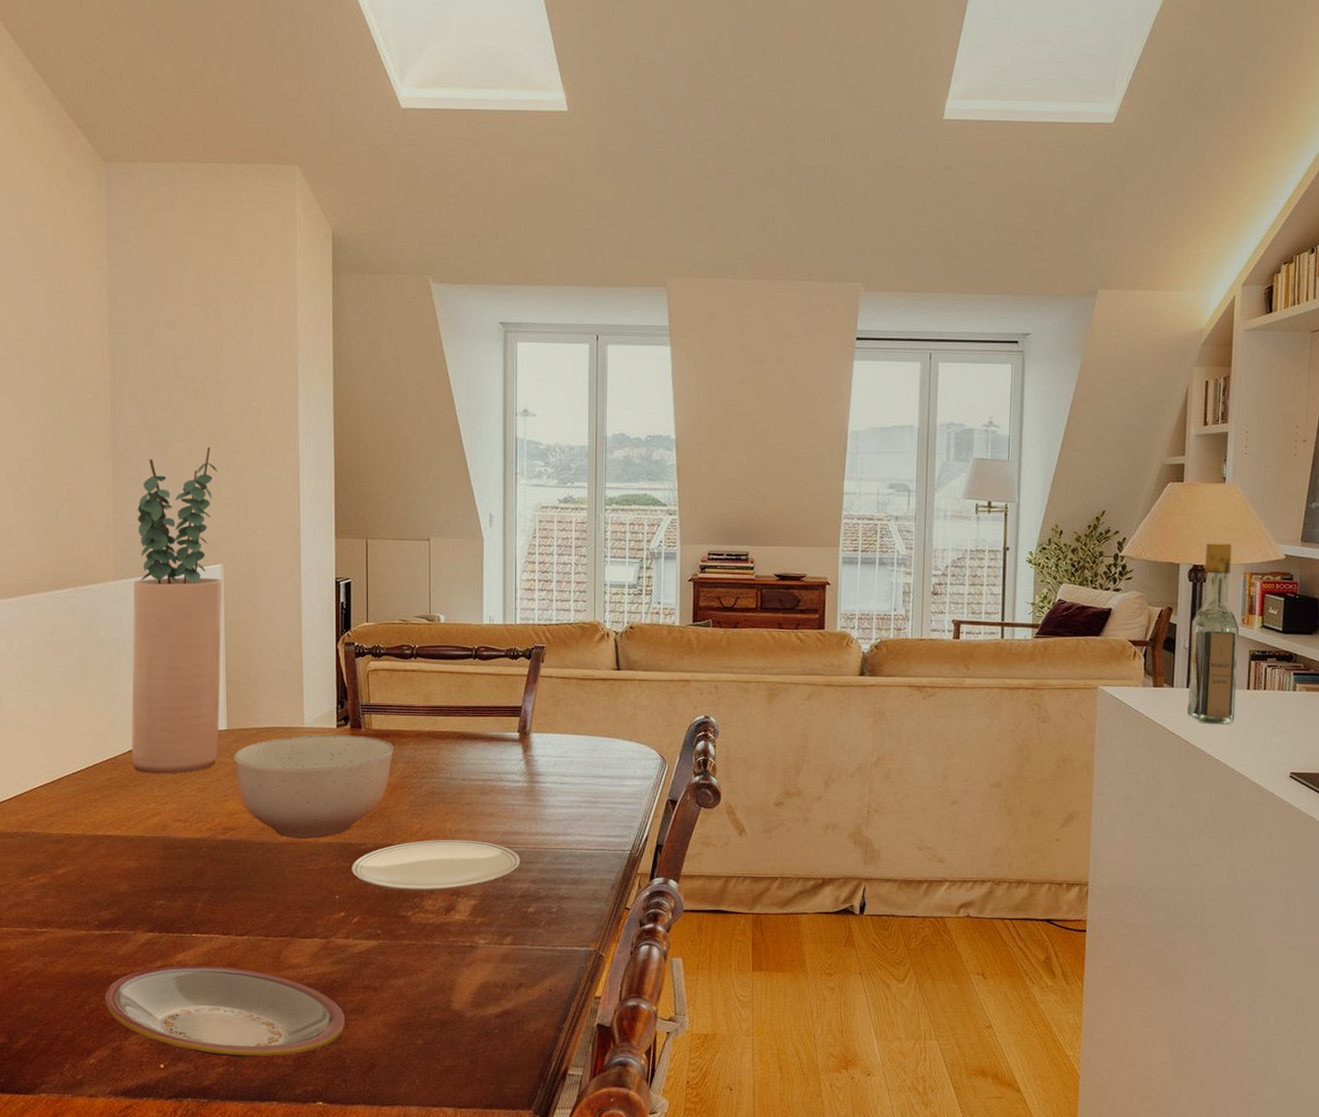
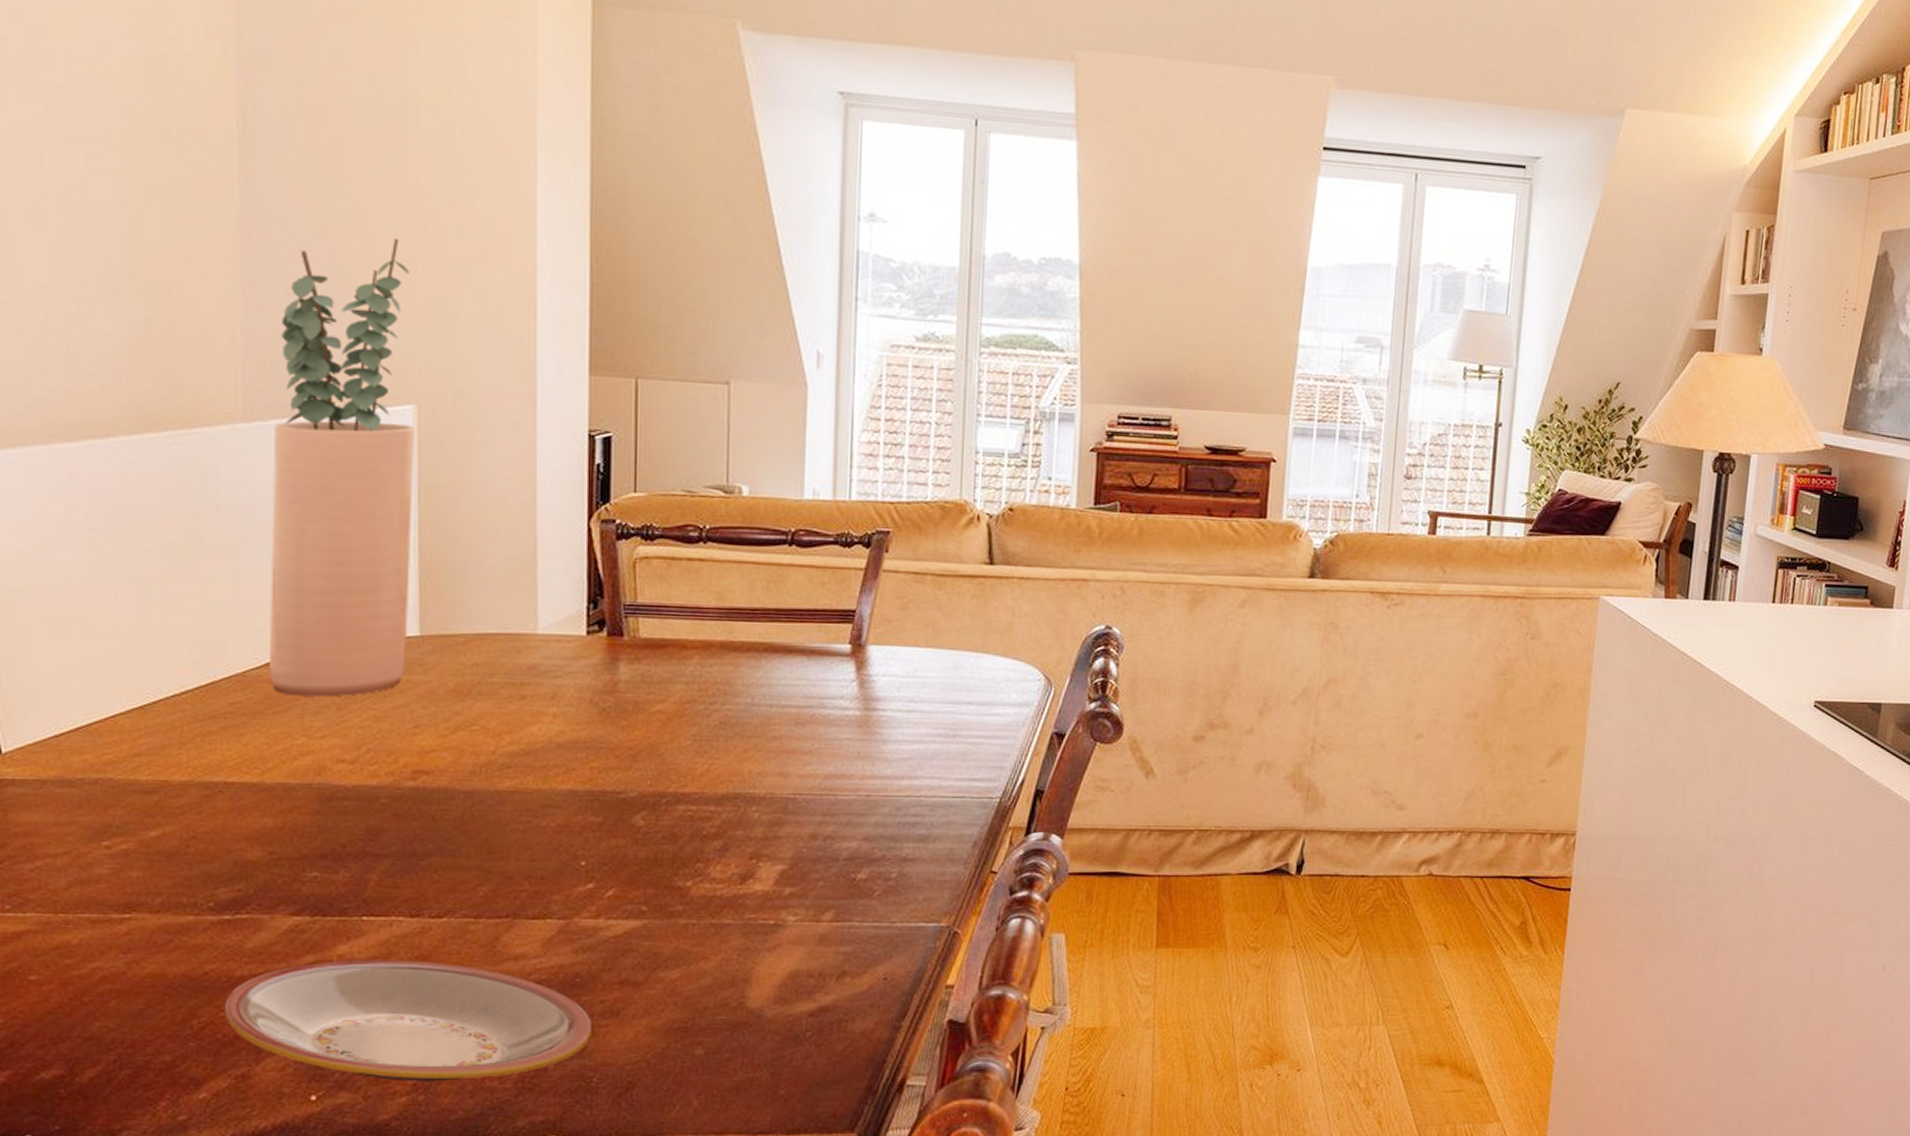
bowl: present [234,734,394,839] -> none [430,644,671,785]
plate: present [352,839,521,892] -> none [605,785,849,854]
bottle: present [1187,542,1239,724] -> none [1702,425,1767,644]

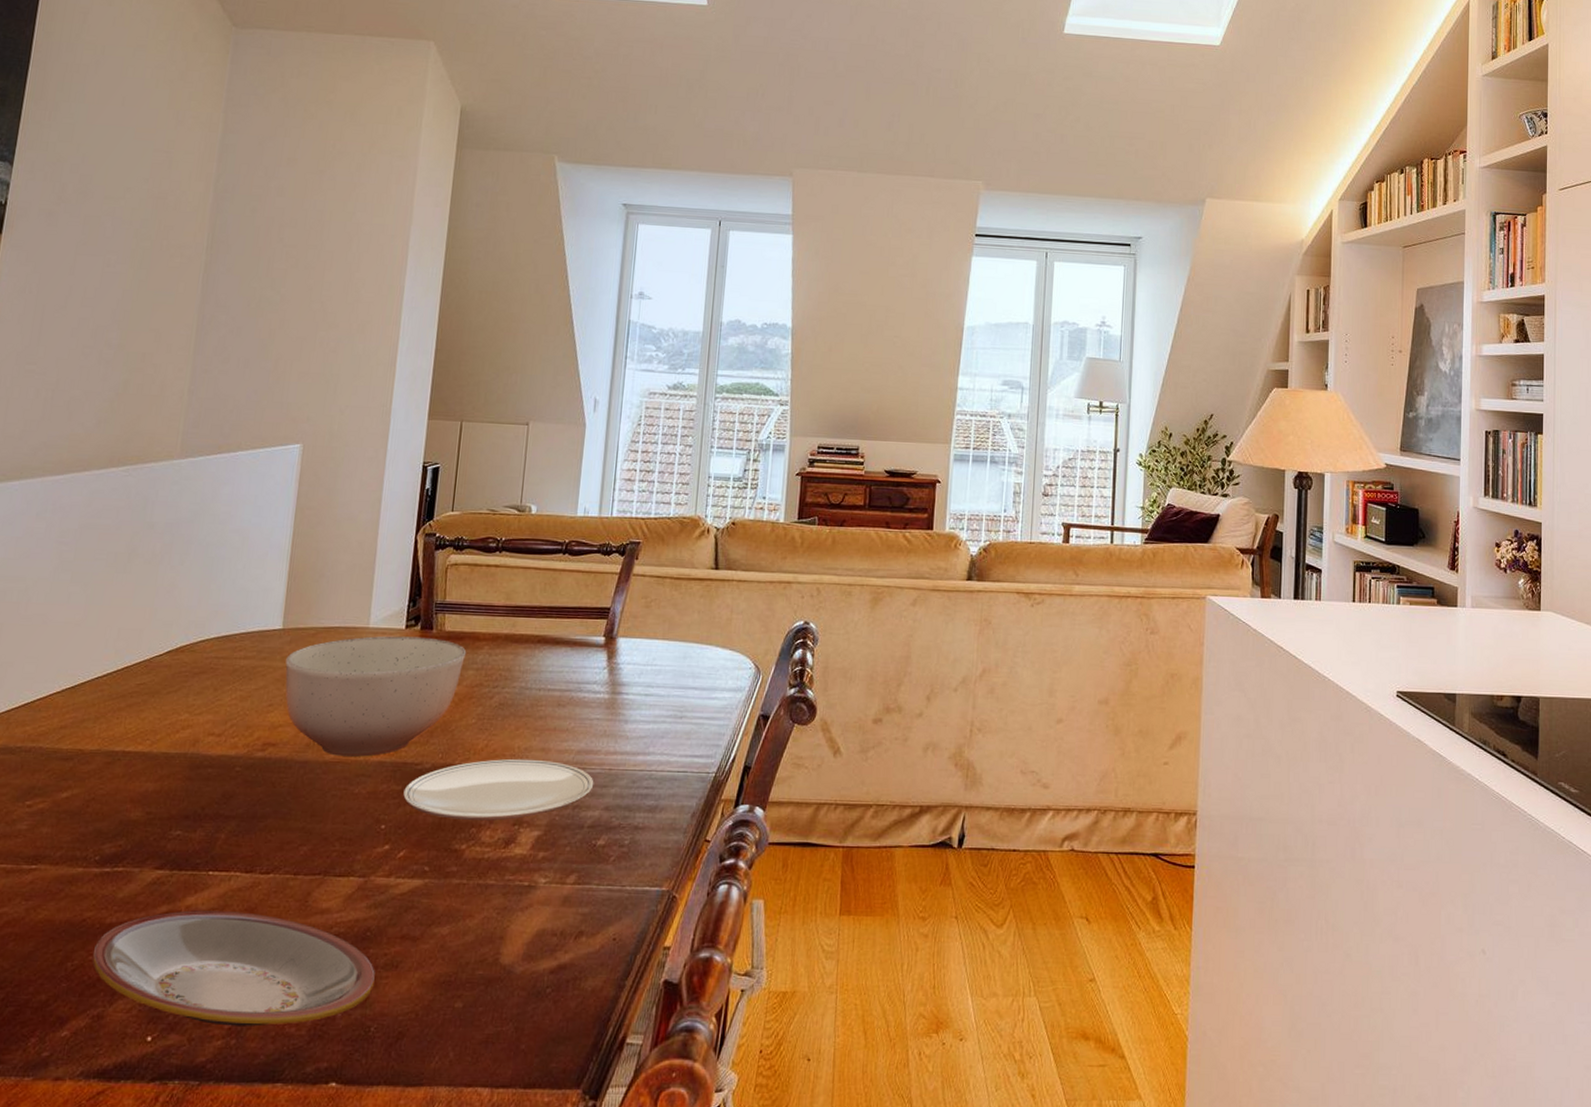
vase: present [268,239,414,697] -> none [167,319,310,680]
bowl: none [430,644,671,785] -> present [285,636,467,757]
plate: none [605,785,849,854] -> present [403,758,594,821]

